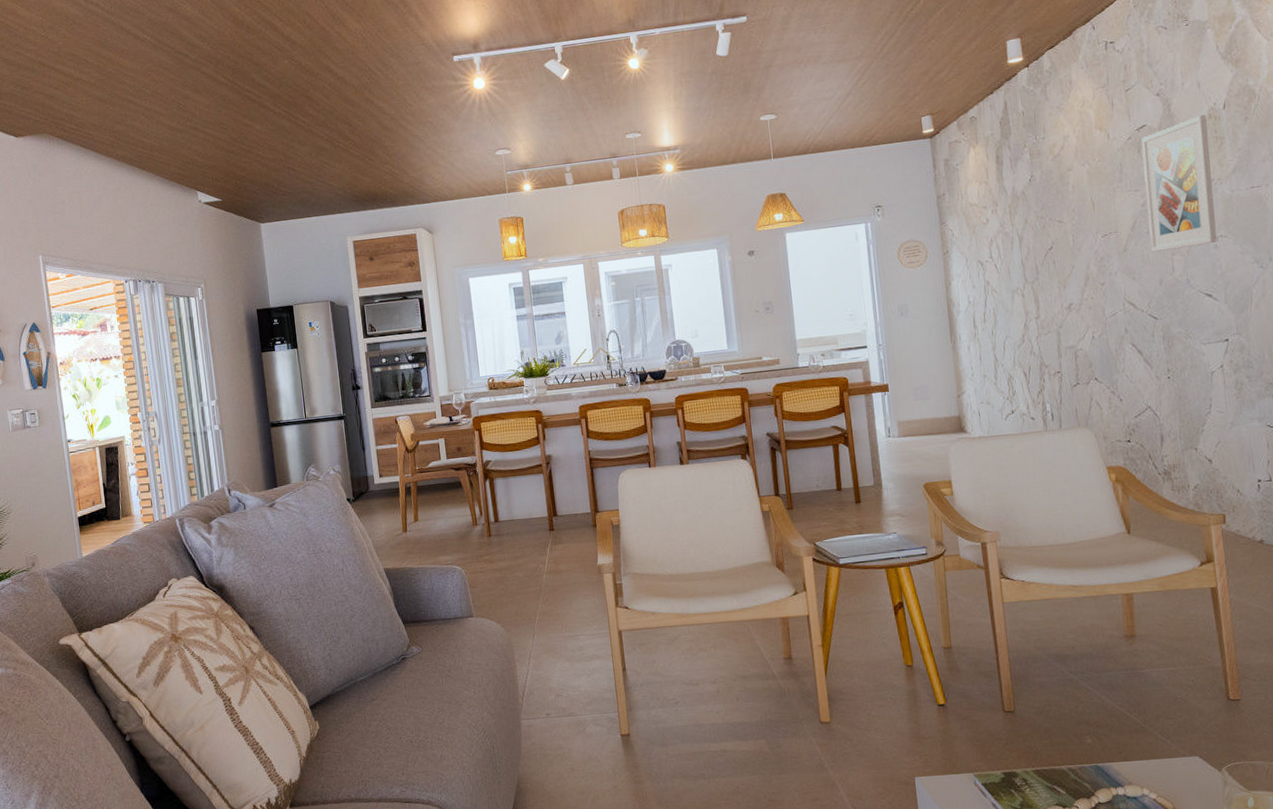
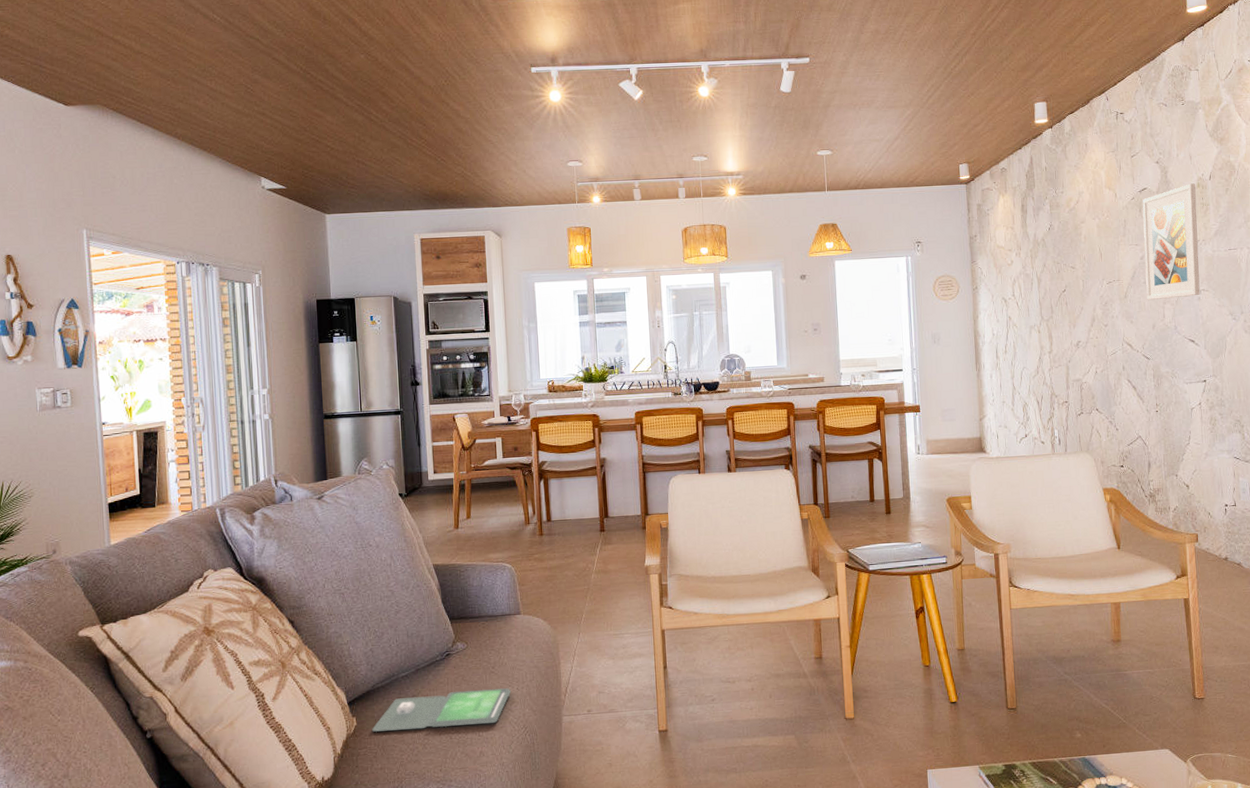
tablet: none [334,692,469,735] -> present [372,688,512,732]

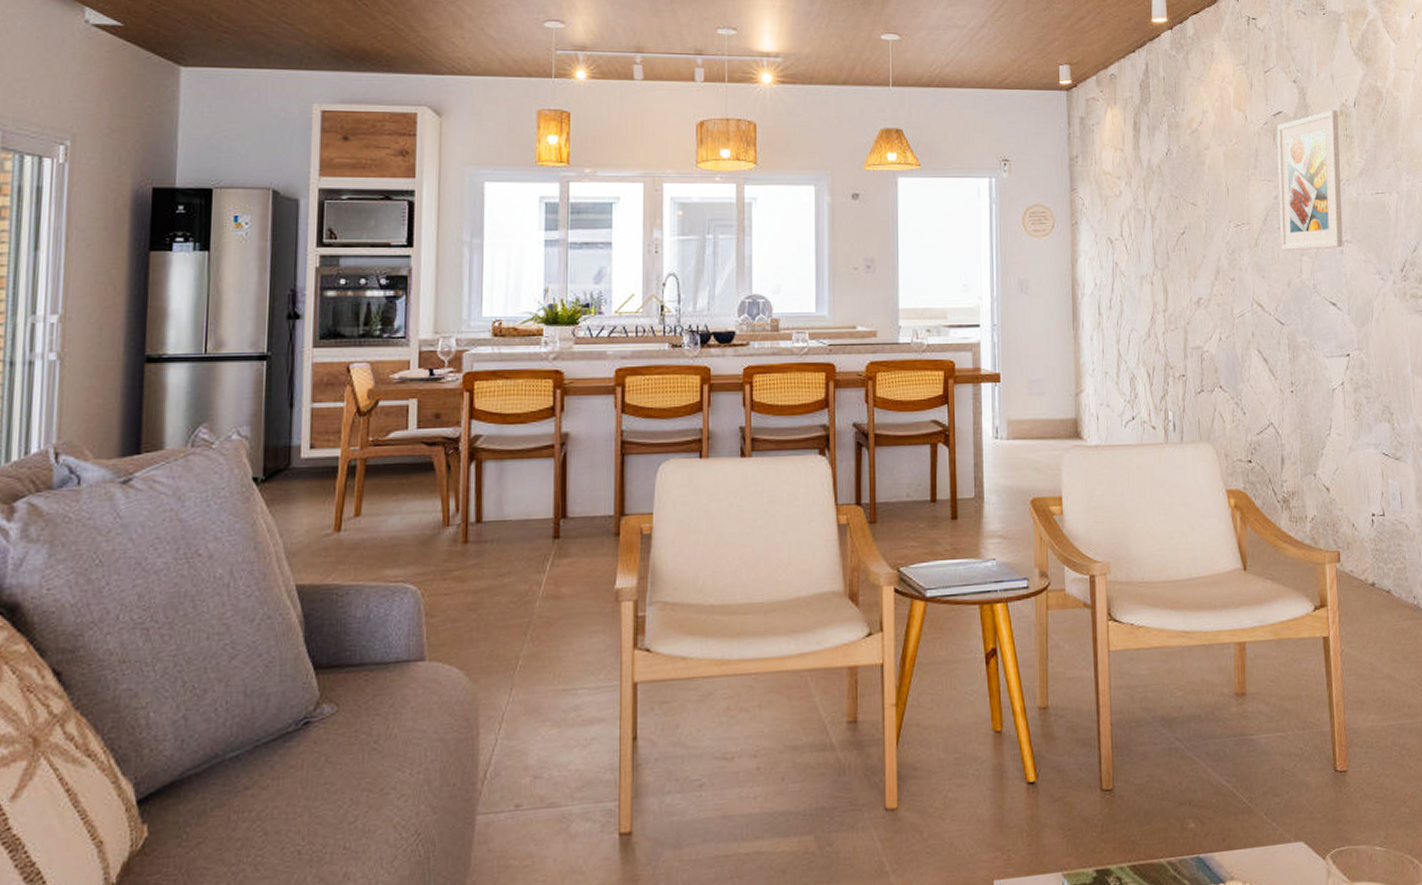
tablet: present [372,688,512,732] -> none [173,773,401,847]

